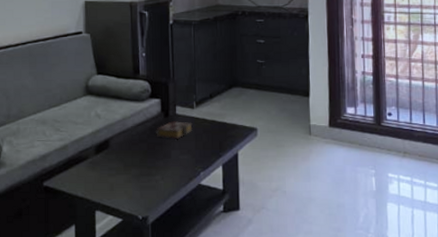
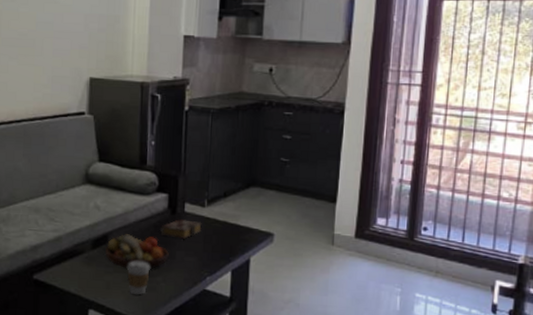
fruit bowl: none [108,138,165,171] -> present [106,234,169,270]
coffee cup: none [128,162,149,194] -> present [127,261,150,295]

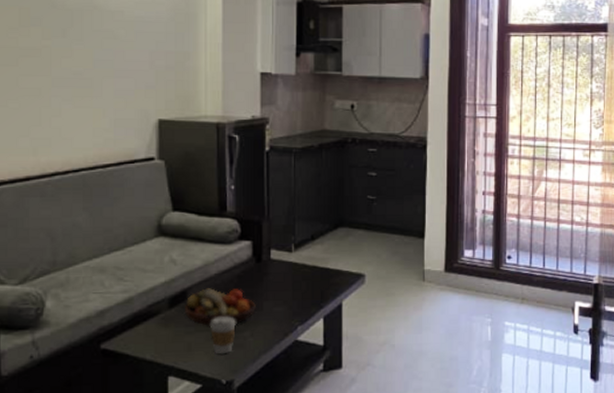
book: present [160,219,202,239] -> none [245,267,290,288]

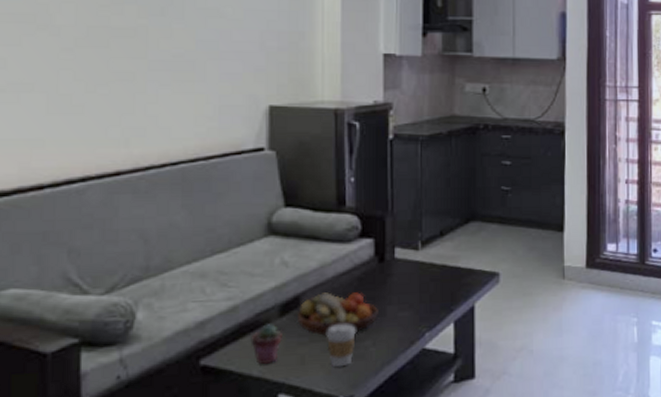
potted succulent: none [144,314,171,349] -> present [250,324,282,364]

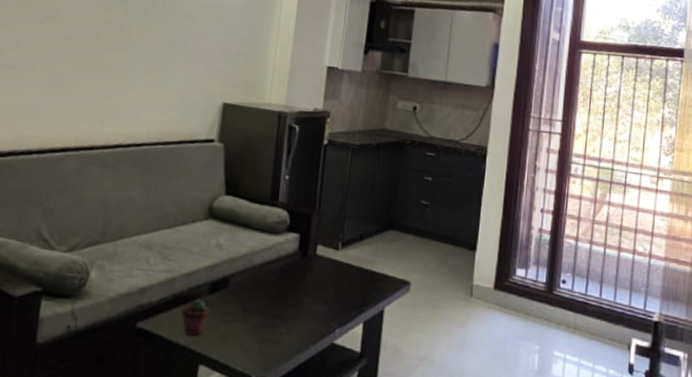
fruit bowl: present [298,292,378,337] -> none [224,277,296,319]
coffee cup: present [327,324,356,367] -> none [247,308,274,349]

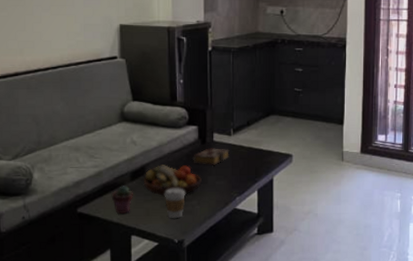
fruit bowl: none [224,277,296,319] -> present [144,165,202,197]
coffee cup: none [247,308,274,349] -> present [165,188,185,219]
book: none [288,262,335,285] -> present [193,148,229,165]

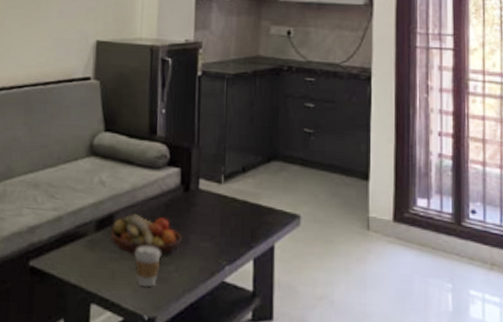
potted succulent: present [111,186,133,214] -> none [70,236,97,274]
book: present [193,148,229,165] -> none [172,197,219,221]

